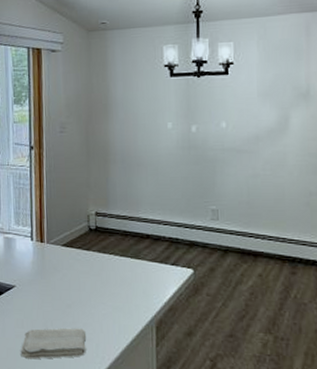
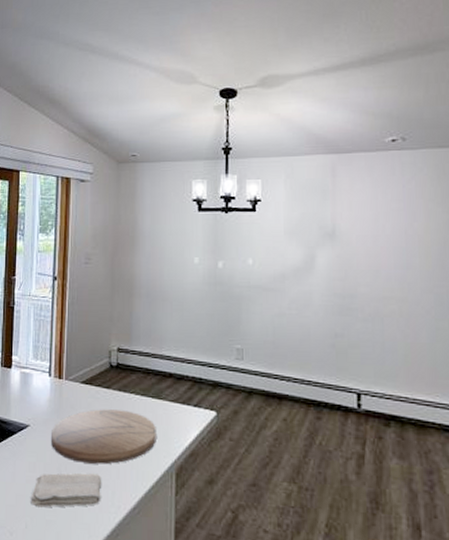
cutting board: none [36,269,136,320] -> present [51,409,156,465]

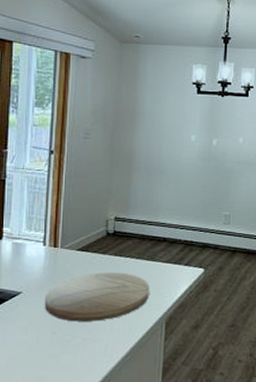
washcloth: present [31,473,101,508] -> none [22,330,95,366]

